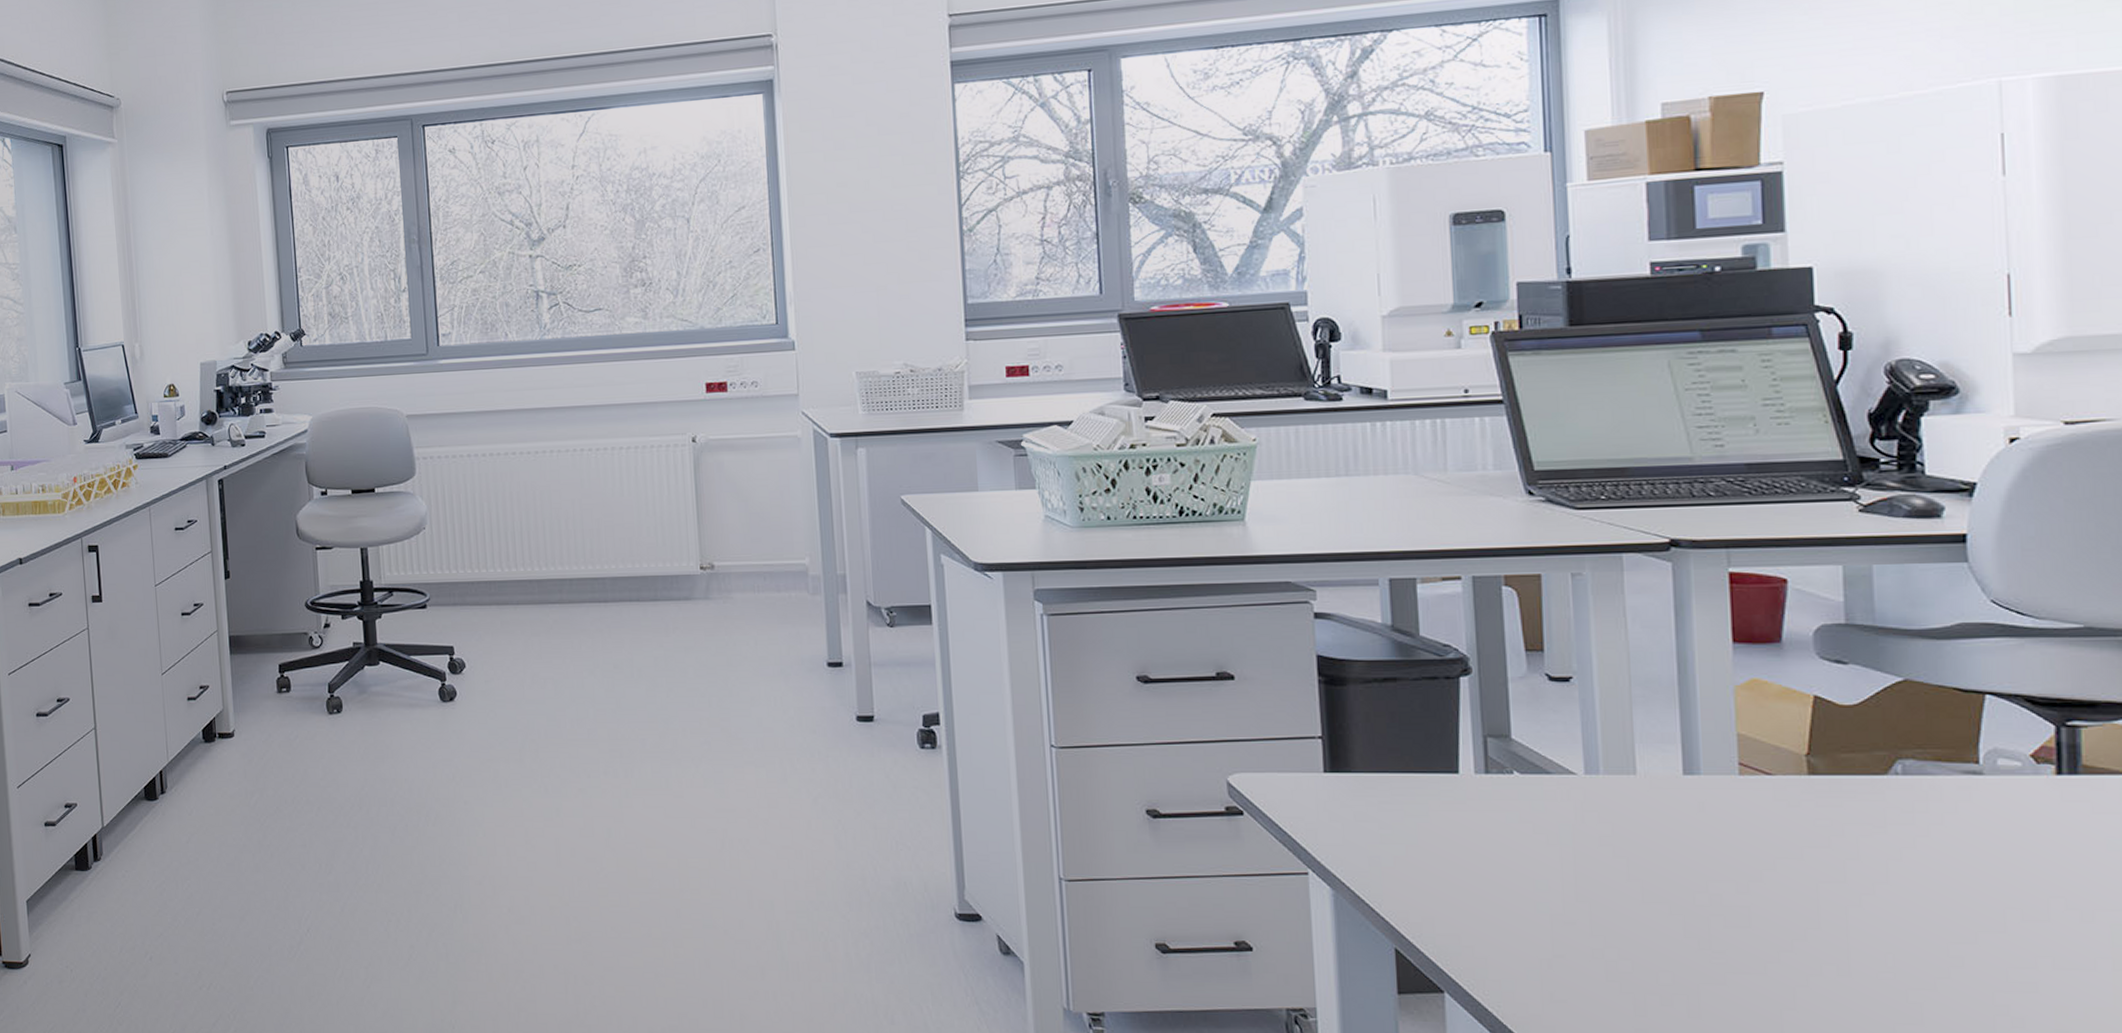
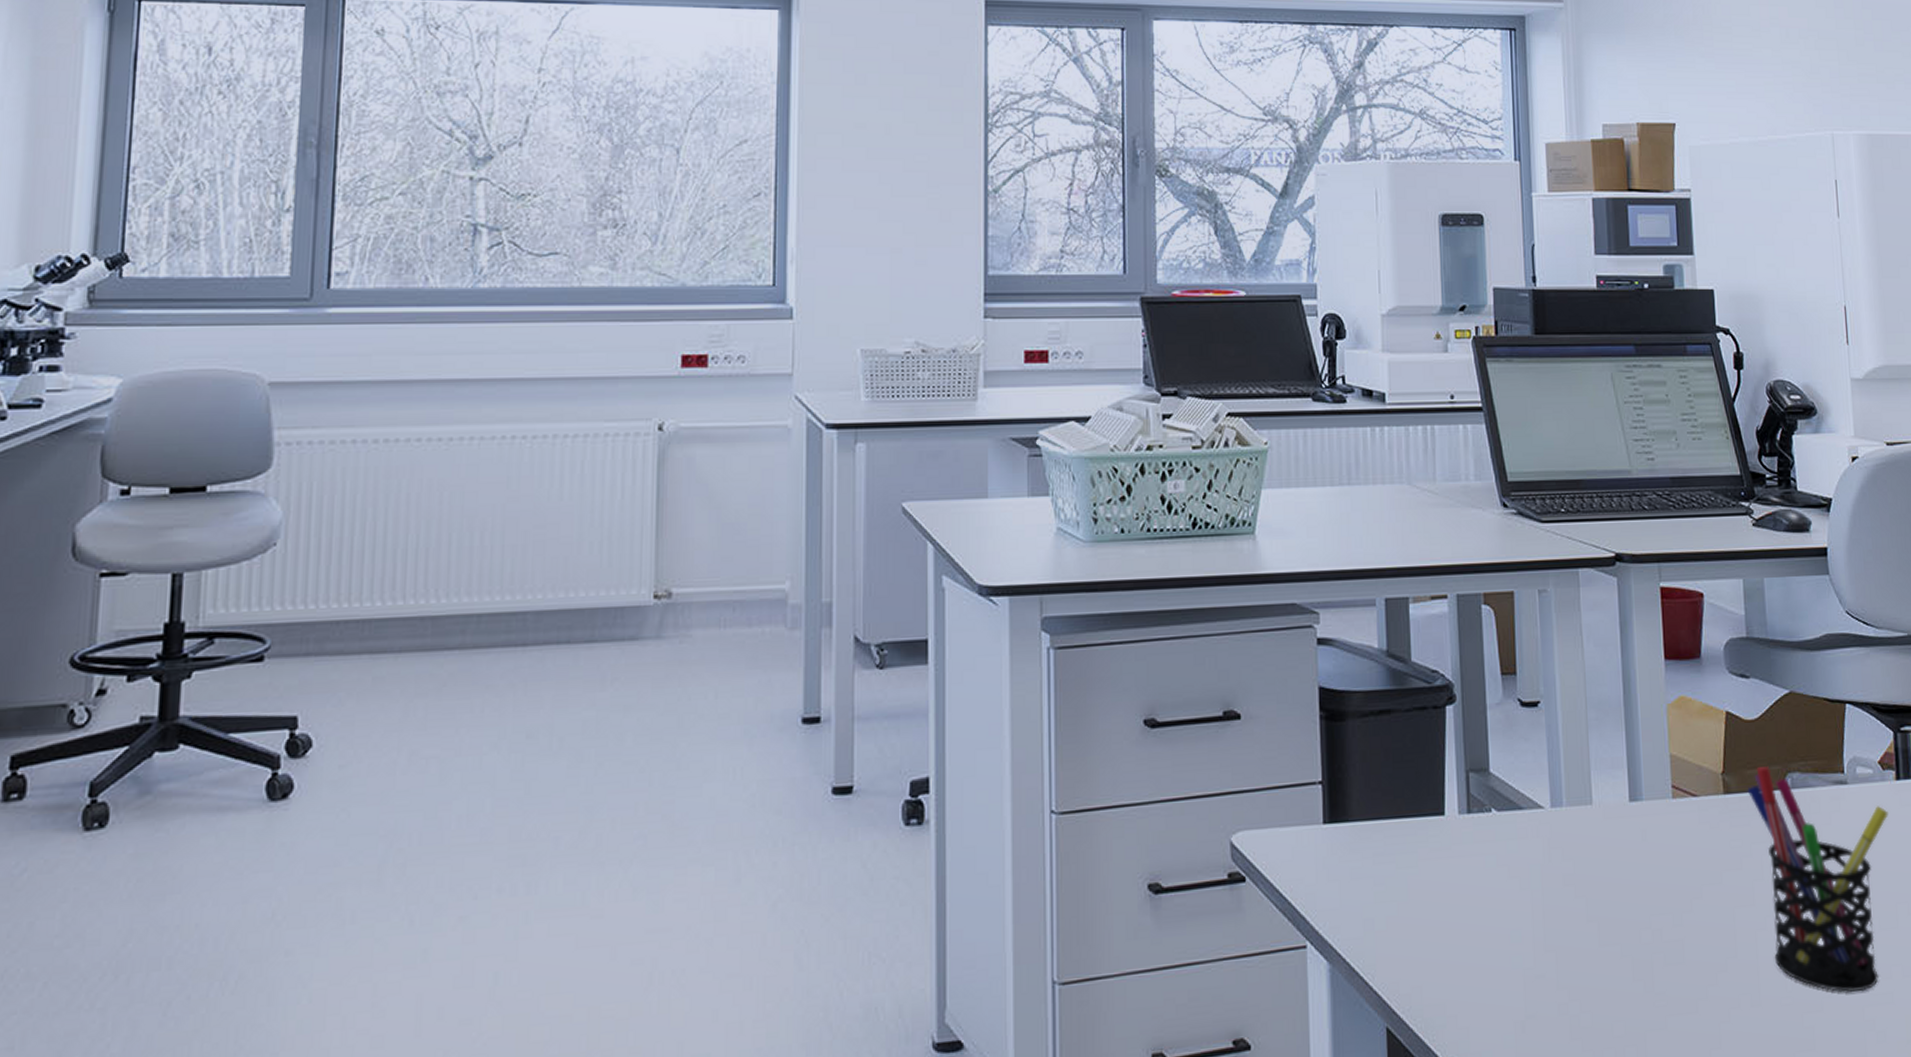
pen holder: none [1840,752,2042,978] -> present [1747,766,1888,993]

